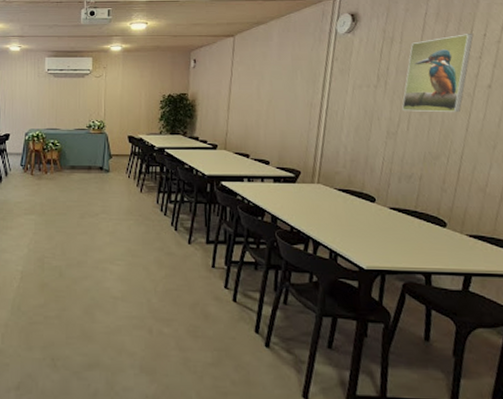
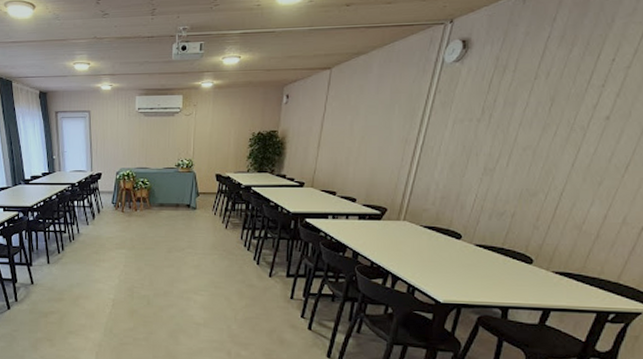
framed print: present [402,34,474,113] -> none [505,59,600,147]

